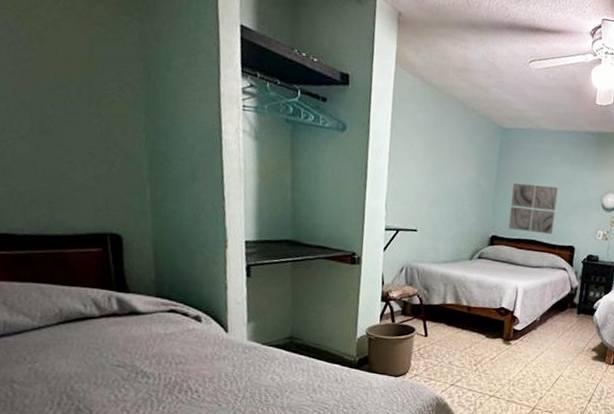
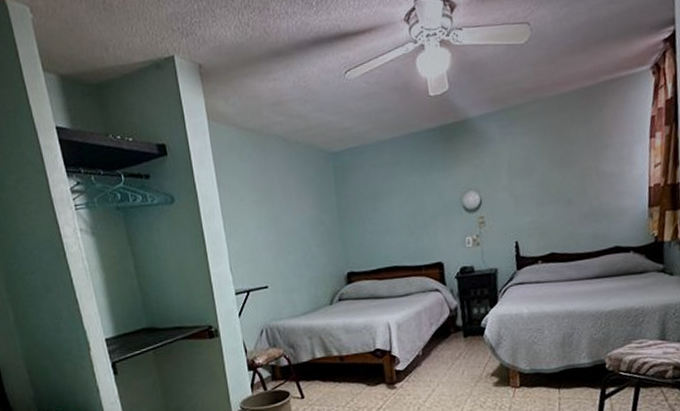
wall art: present [508,182,558,235] -> none [358,201,414,261]

